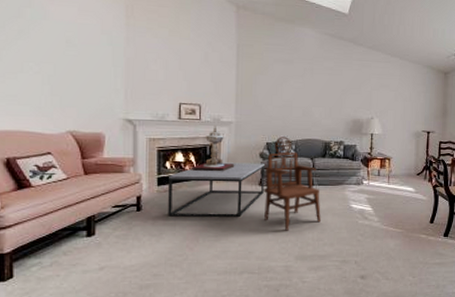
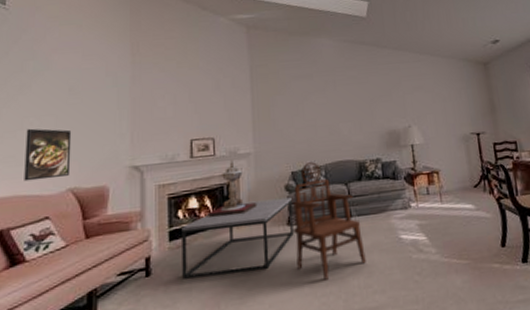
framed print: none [26,72,70,120] -> present [24,128,72,182]

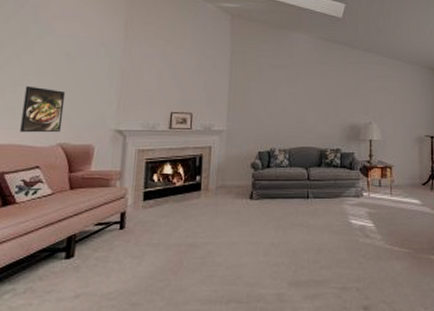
coffee table: present [182,197,294,279] -> none [152,174,256,236]
decorative urn: present [208,159,258,217] -> none [180,134,225,185]
armchair: present [293,162,366,280] -> none [255,145,317,252]

